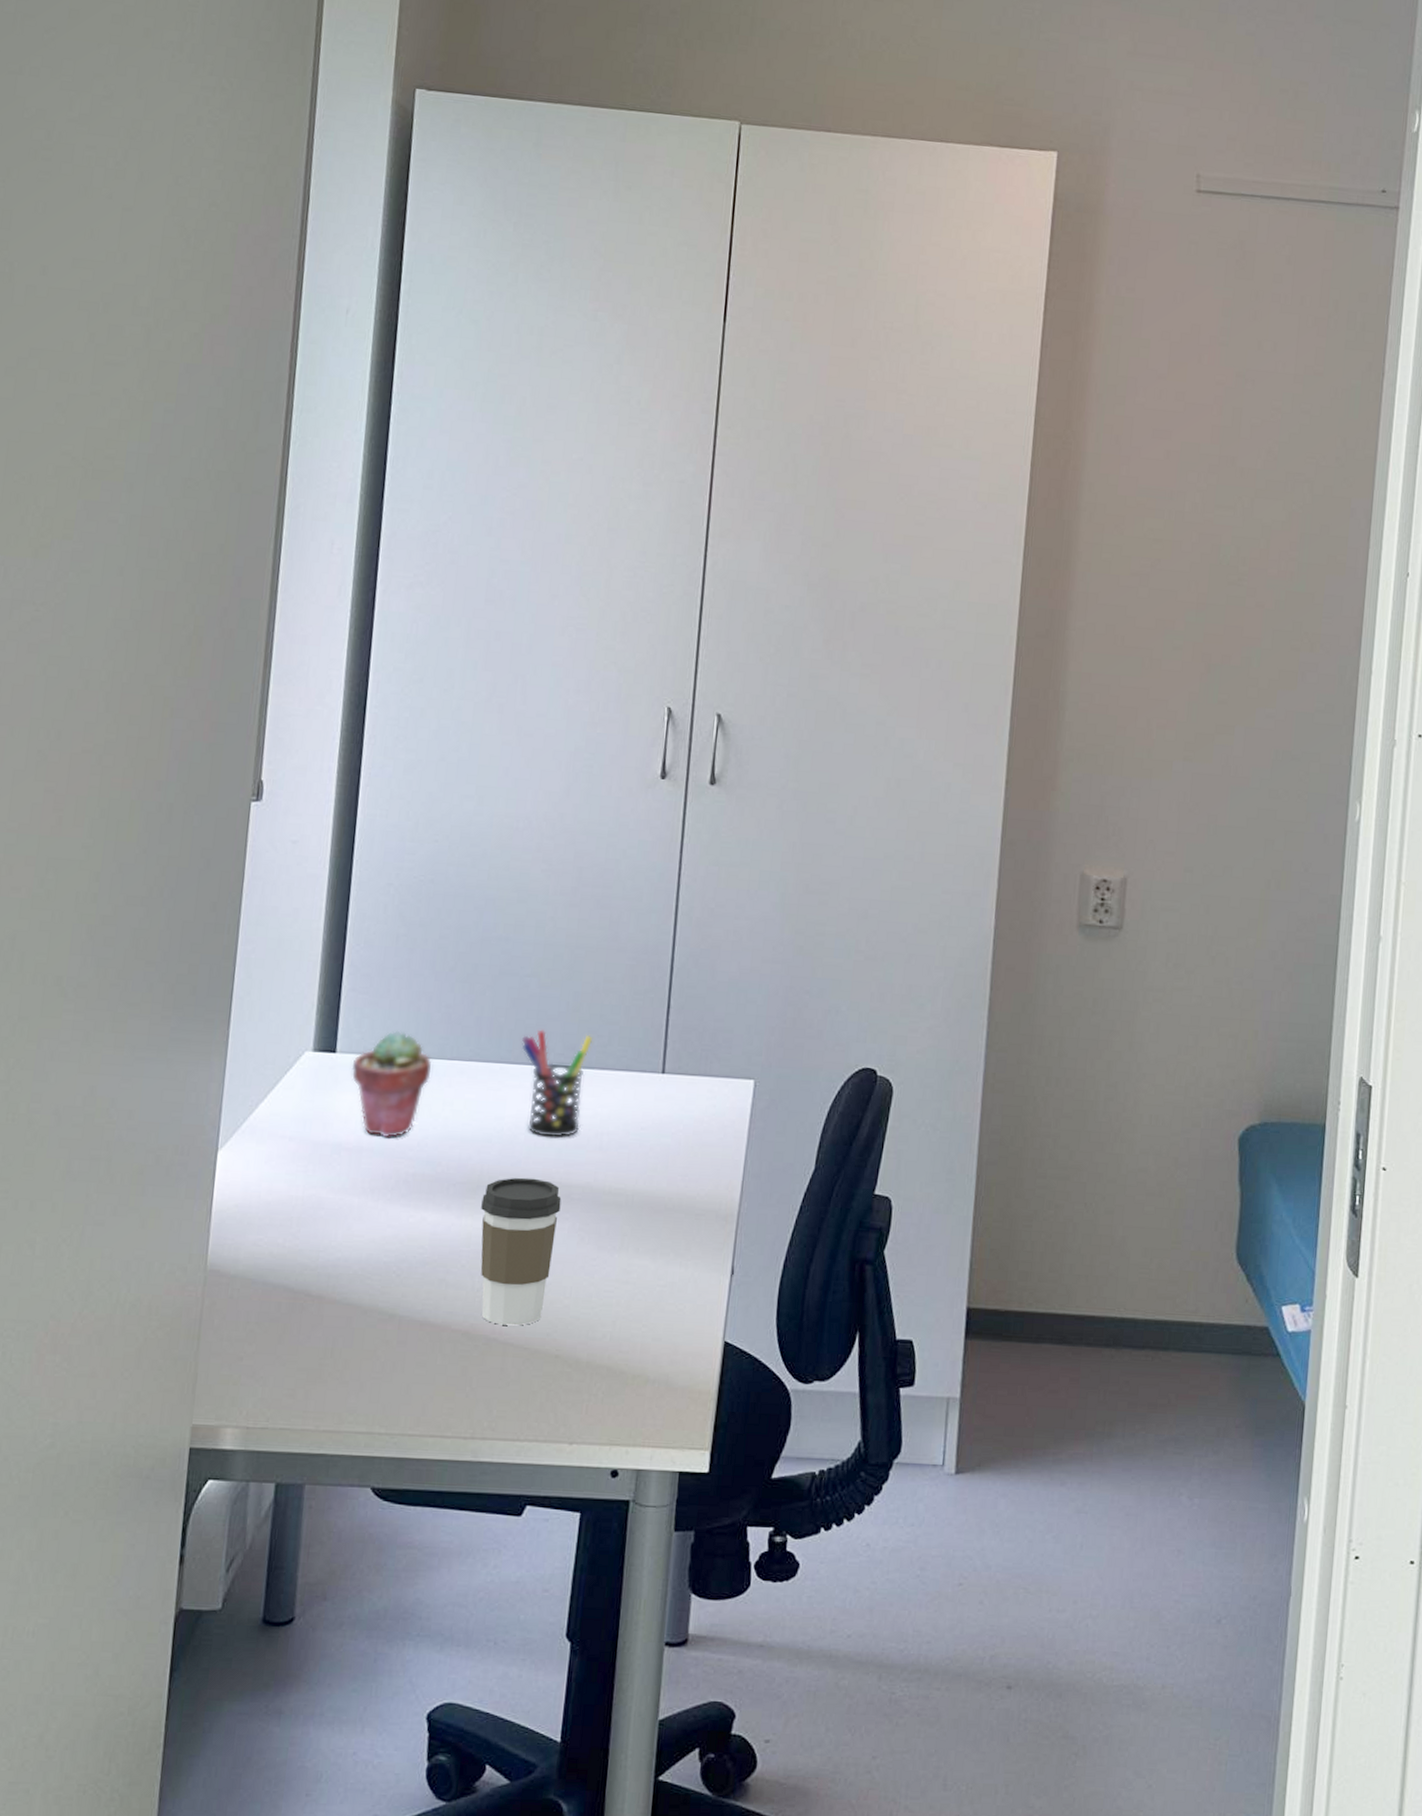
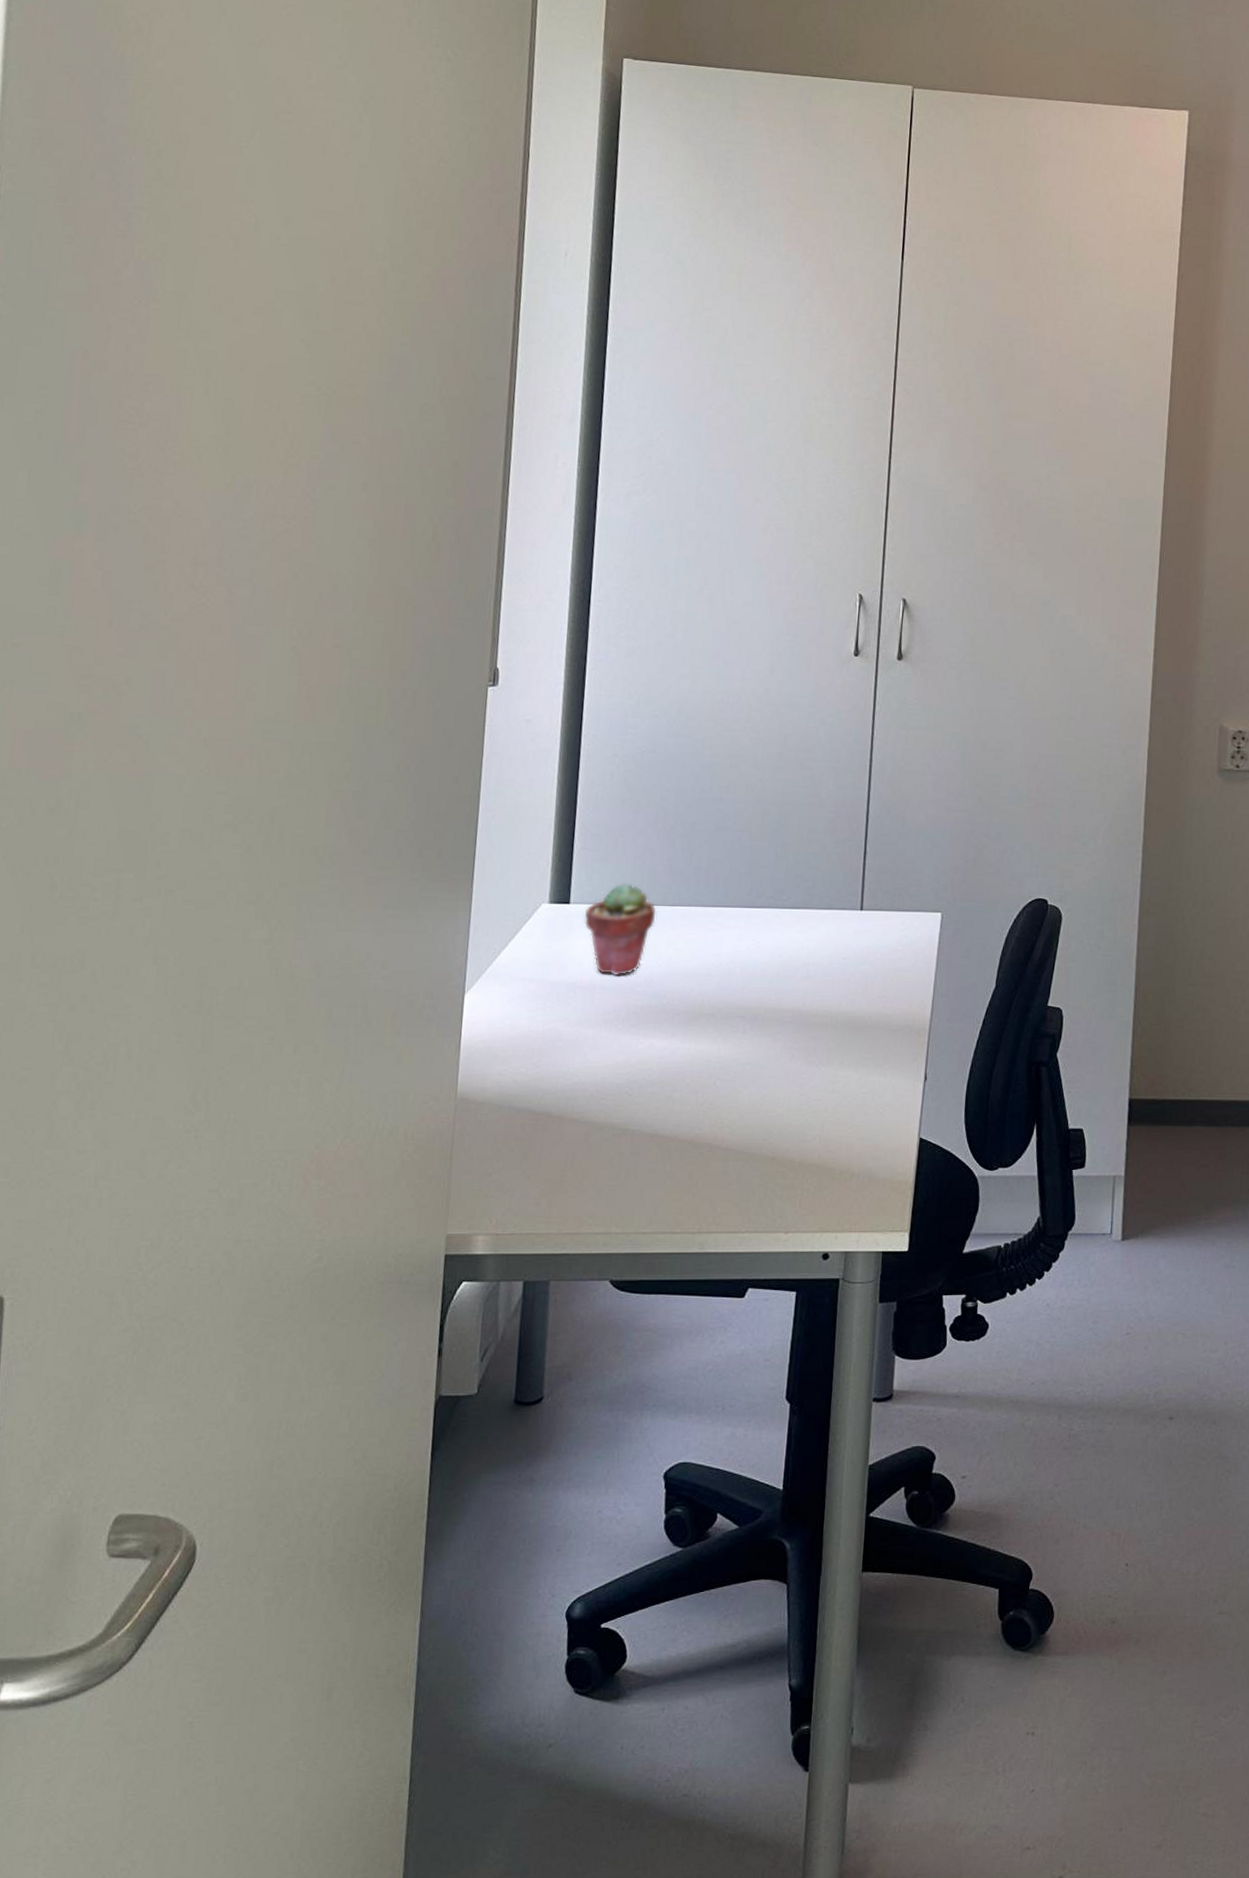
coffee cup: present [480,1177,562,1326] -> none [703,1005,774,1134]
pen holder: present [521,1029,593,1138] -> none [736,876,799,969]

